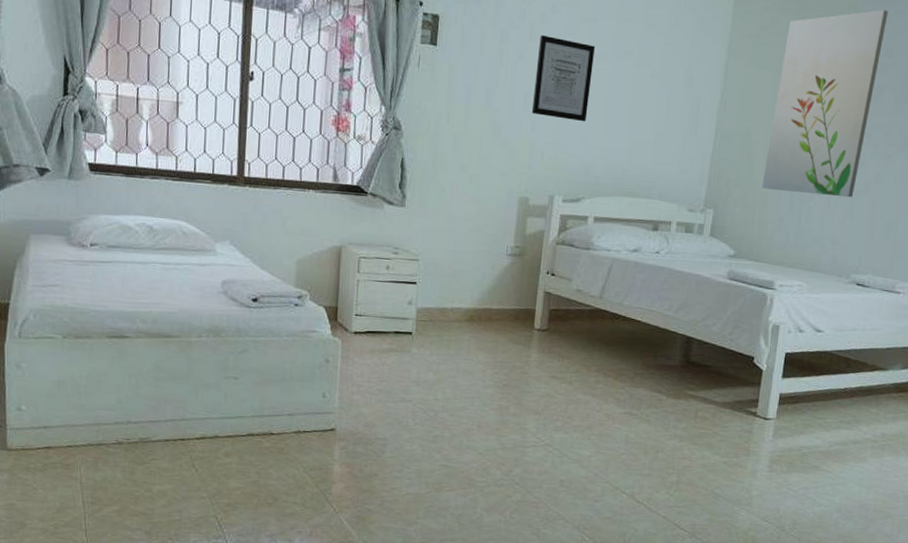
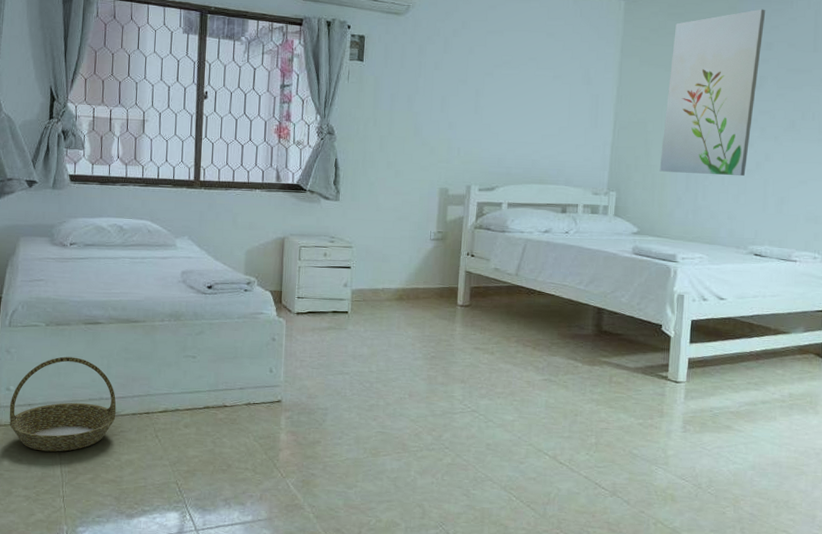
basket: none [21,373,147,481] -> present [9,356,116,452]
wall art: present [531,35,595,122] -> none [448,48,502,120]

